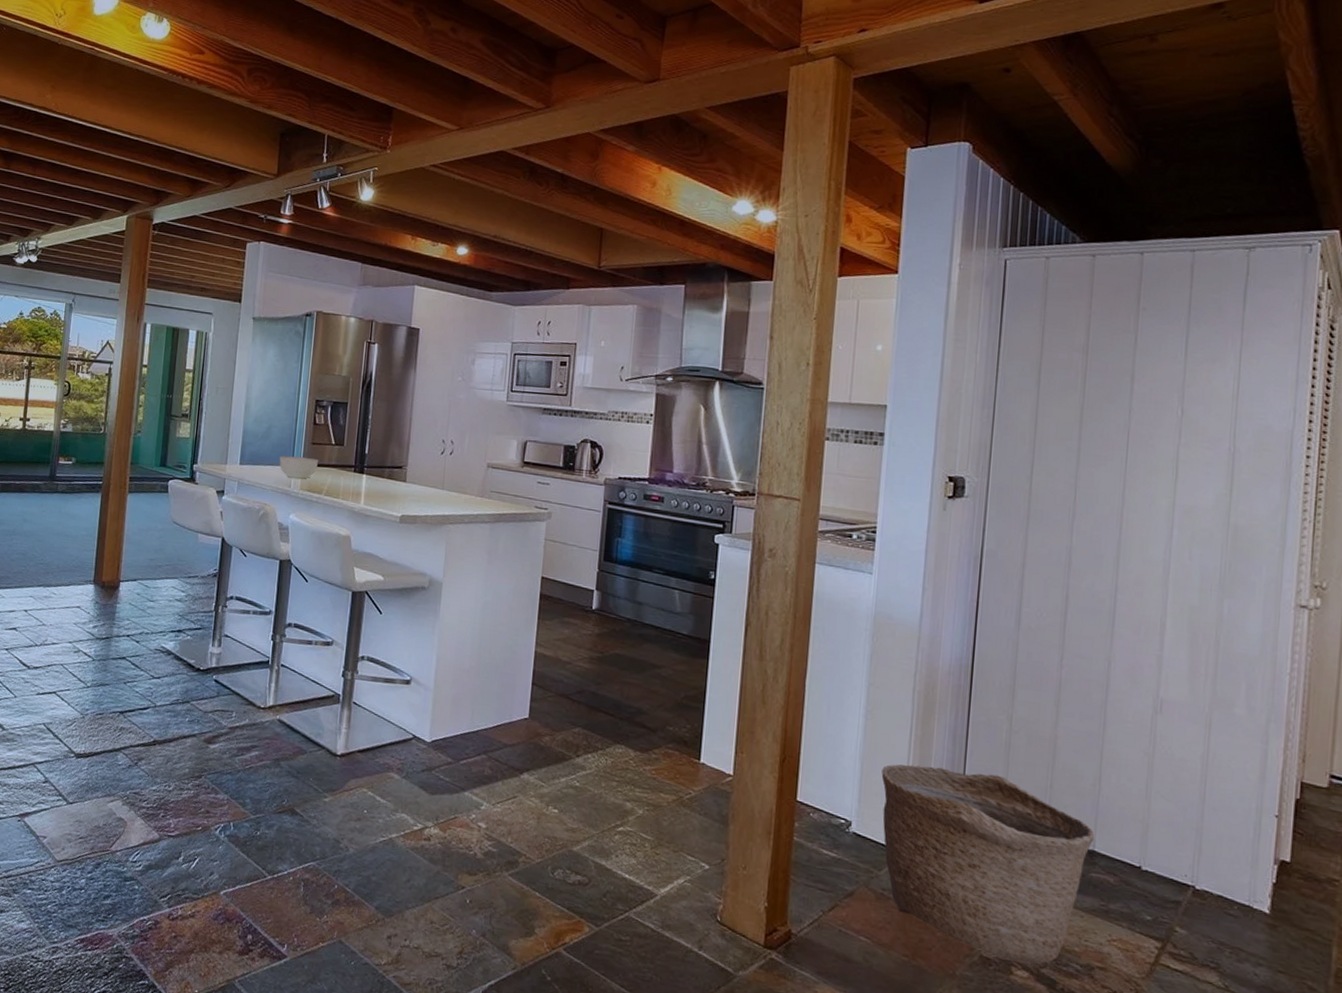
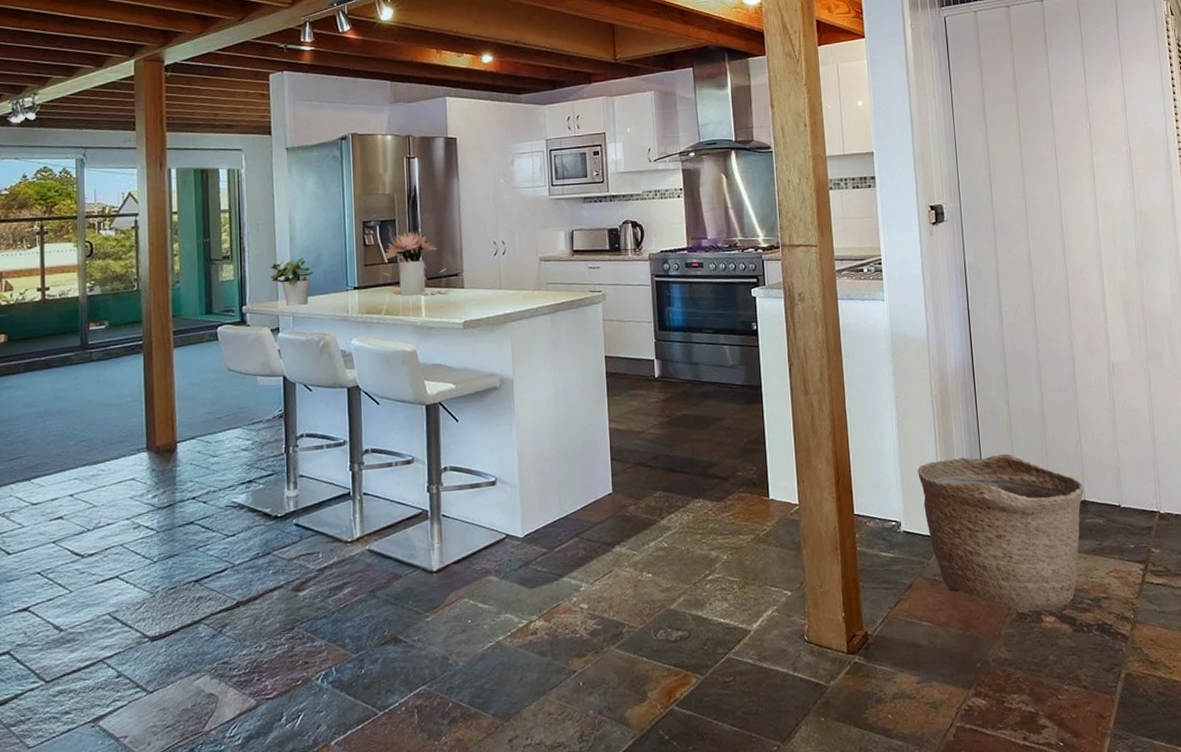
potted plant: none [222,426,263,473] -> present [270,257,313,307]
bowl: present [279,455,319,480] -> none [333,279,374,304]
bouquet: none [328,416,394,486] -> present [383,231,452,297]

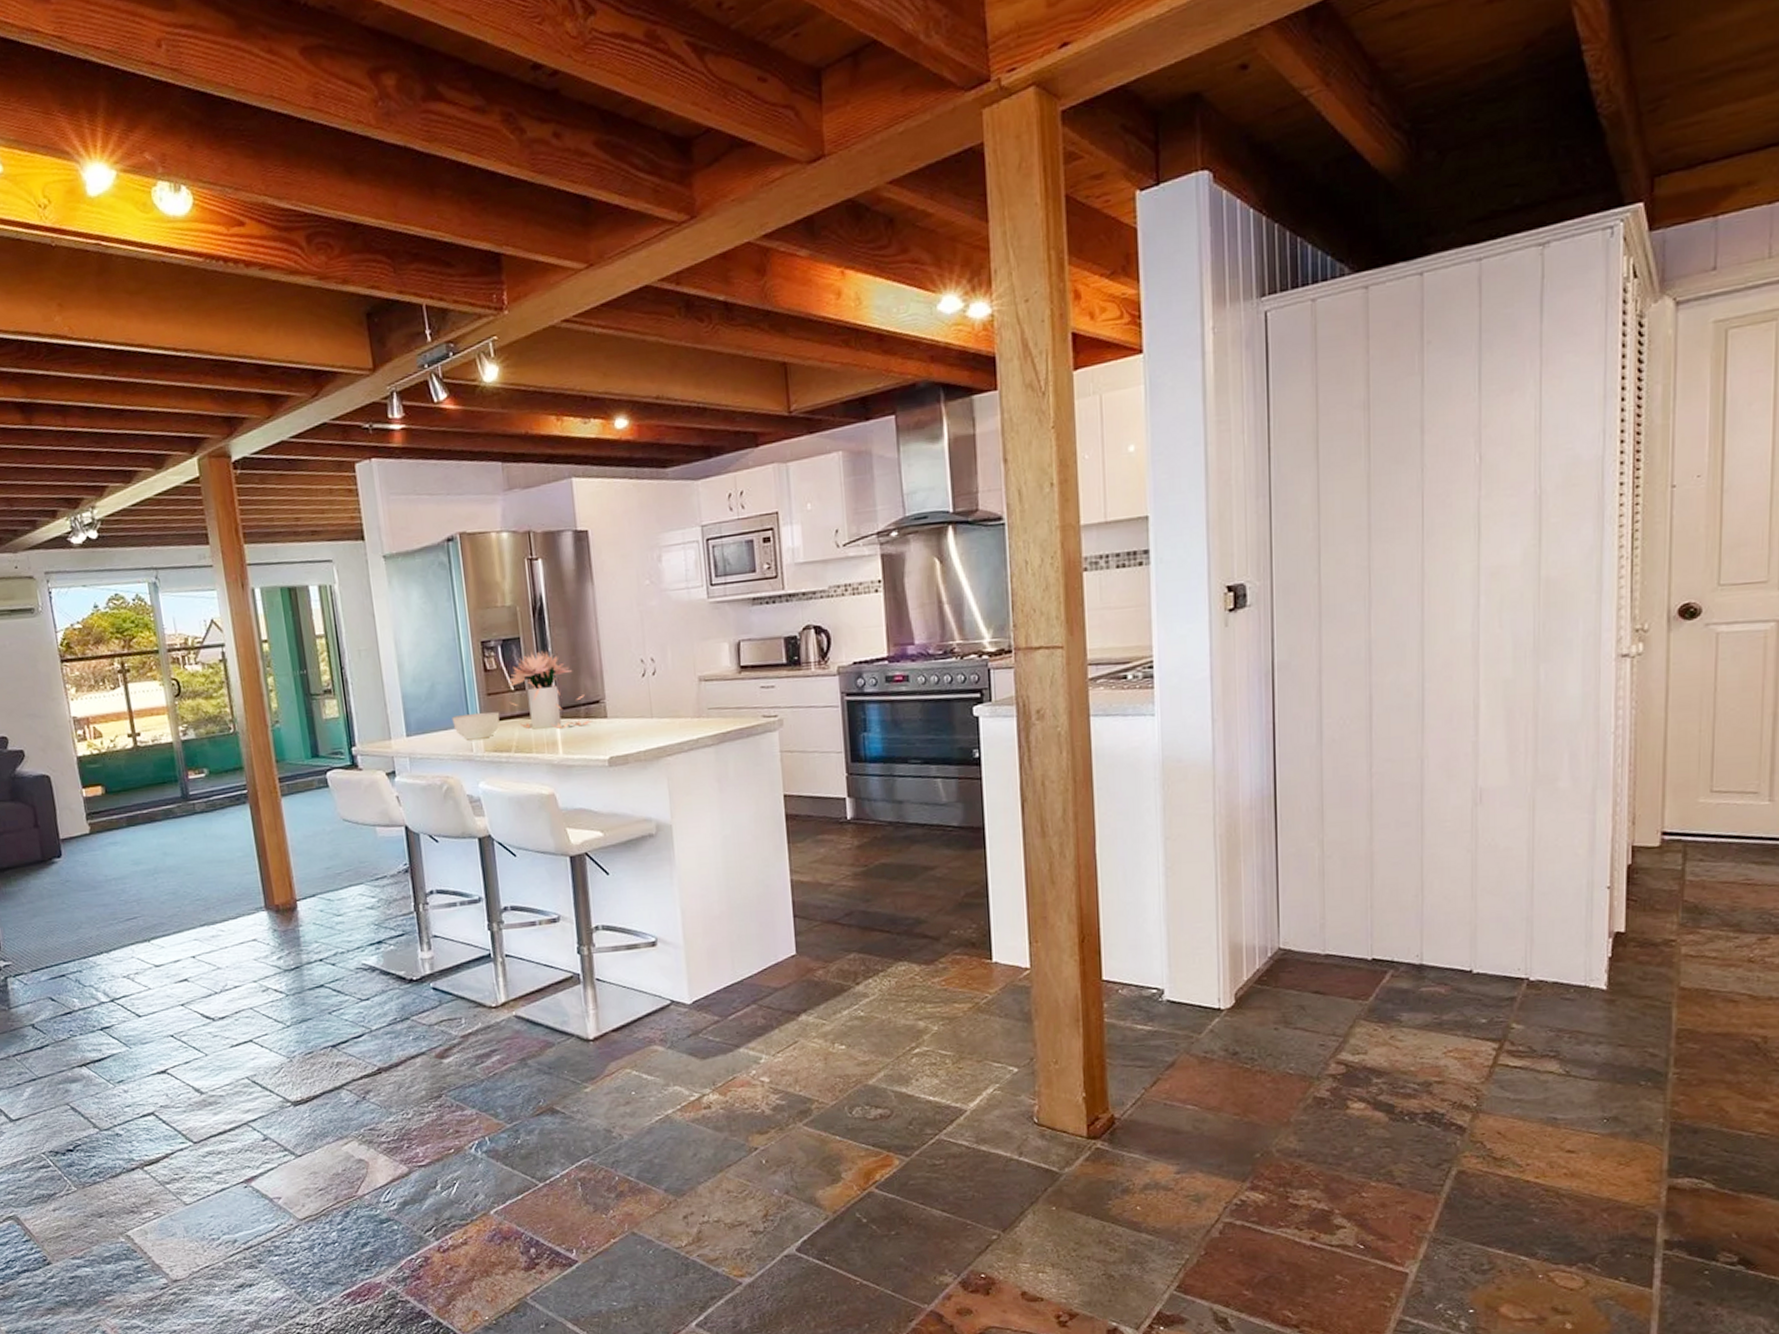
potted plant: present [270,257,313,307] -> none [378,687,429,746]
bowl: none [333,279,374,304] -> present [452,711,500,742]
basket: present [917,453,1084,611] -> none [1190,907,1422,1096]

